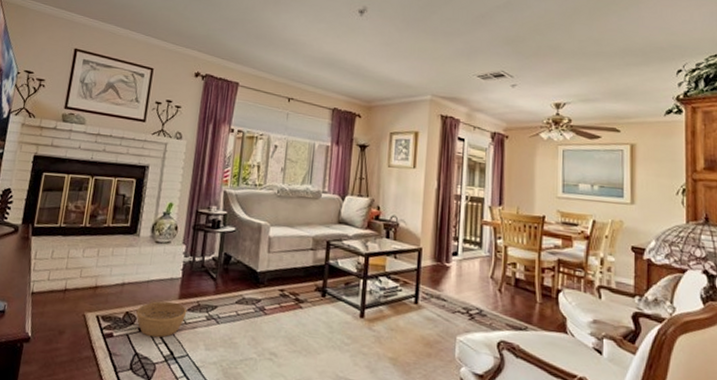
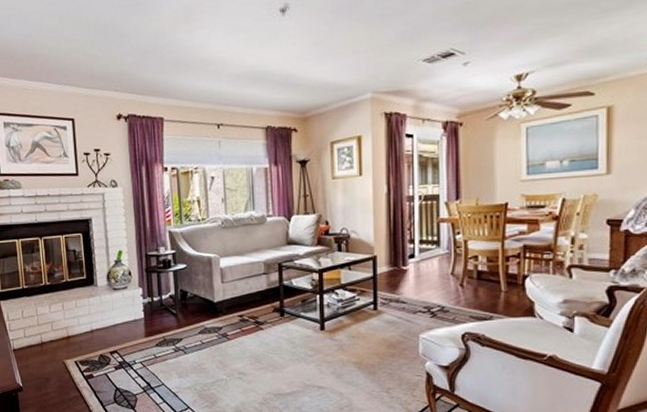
basket: present [136,301,187,338] -> none [109,340,156,373]

